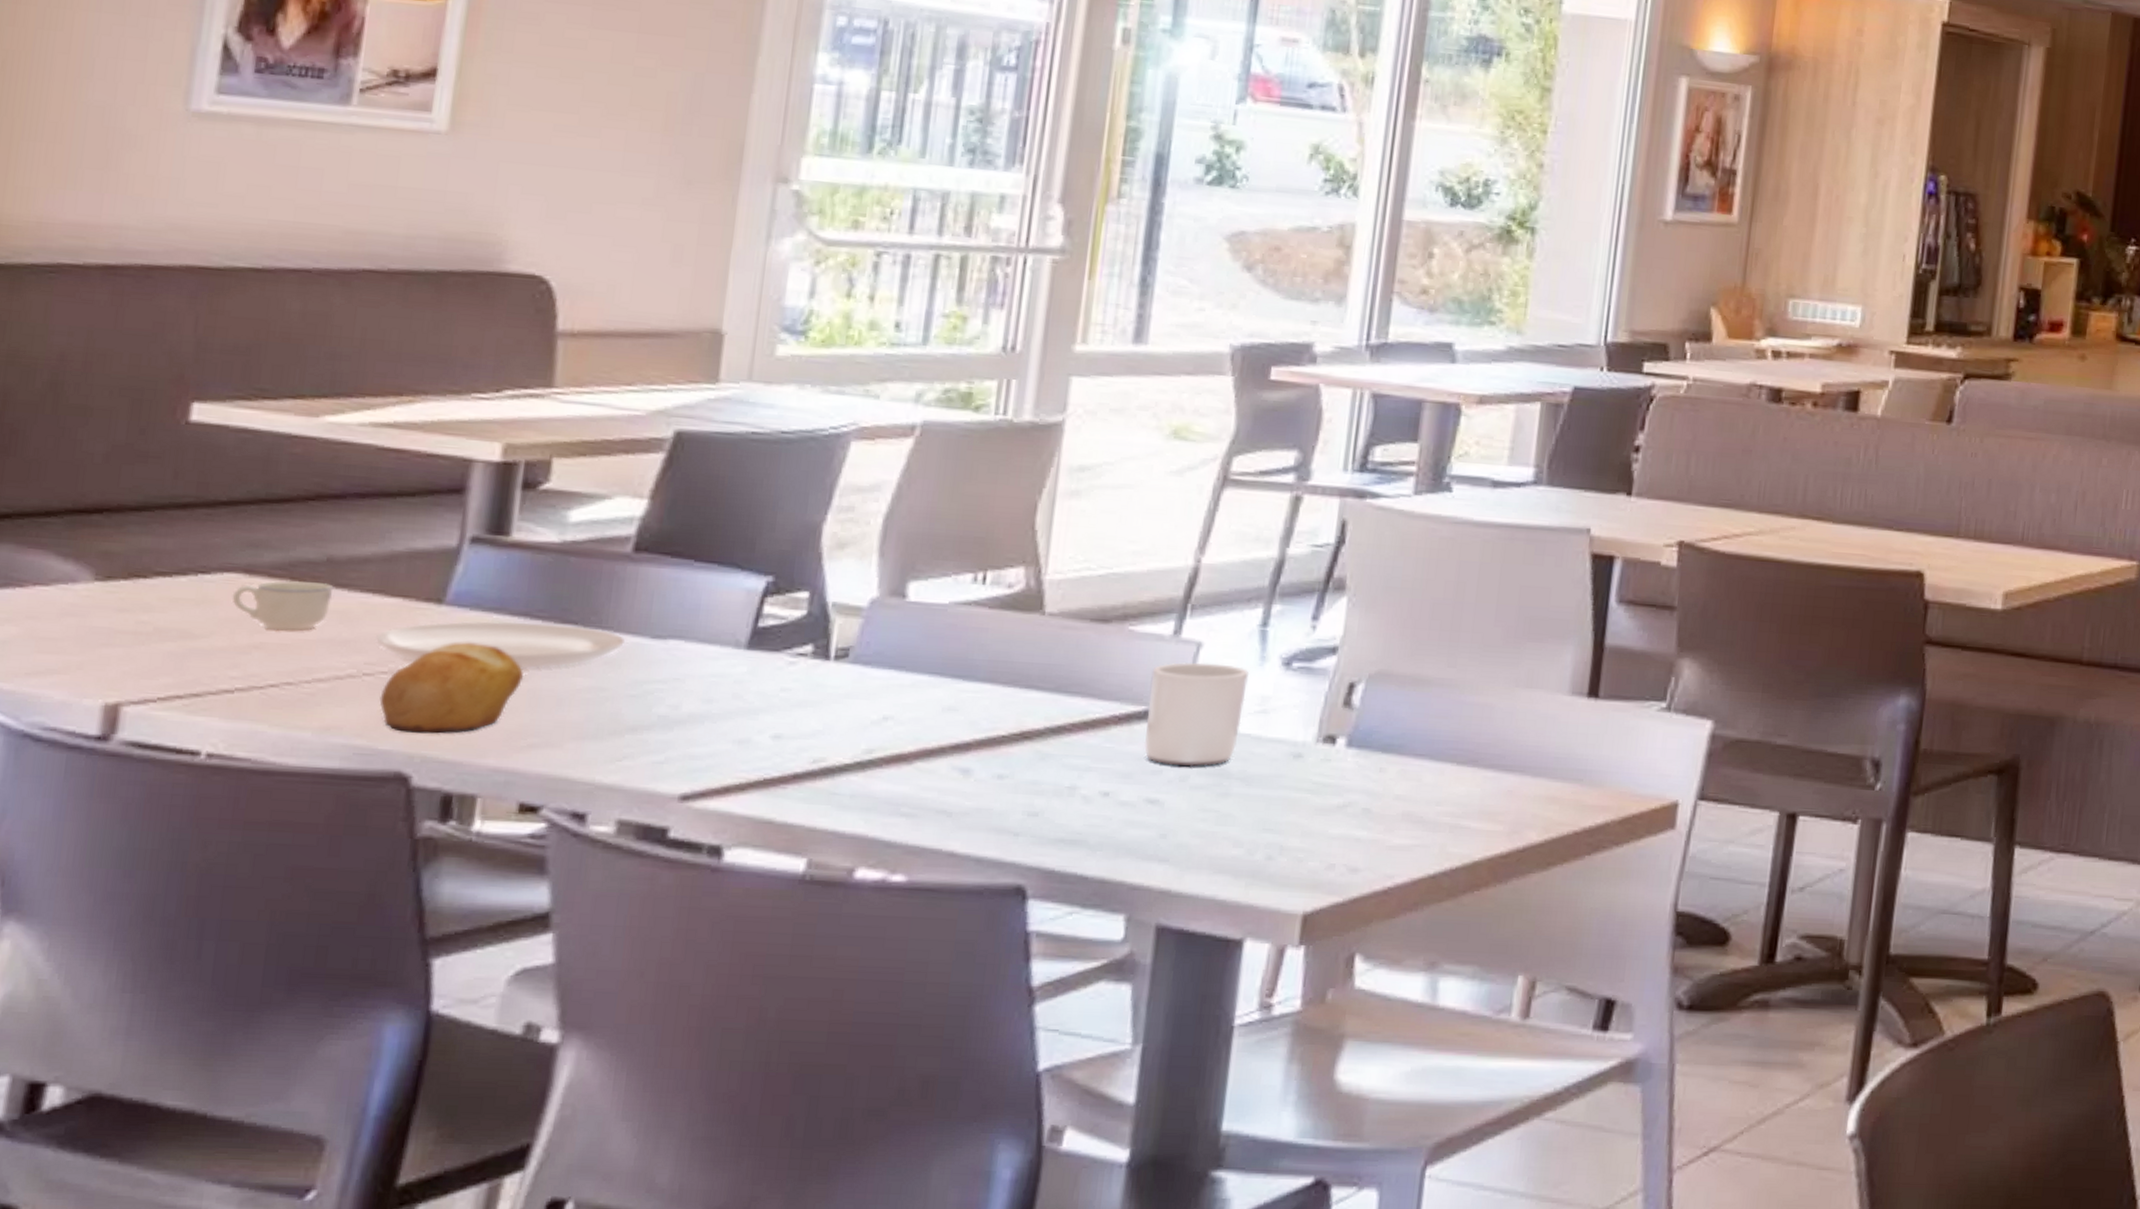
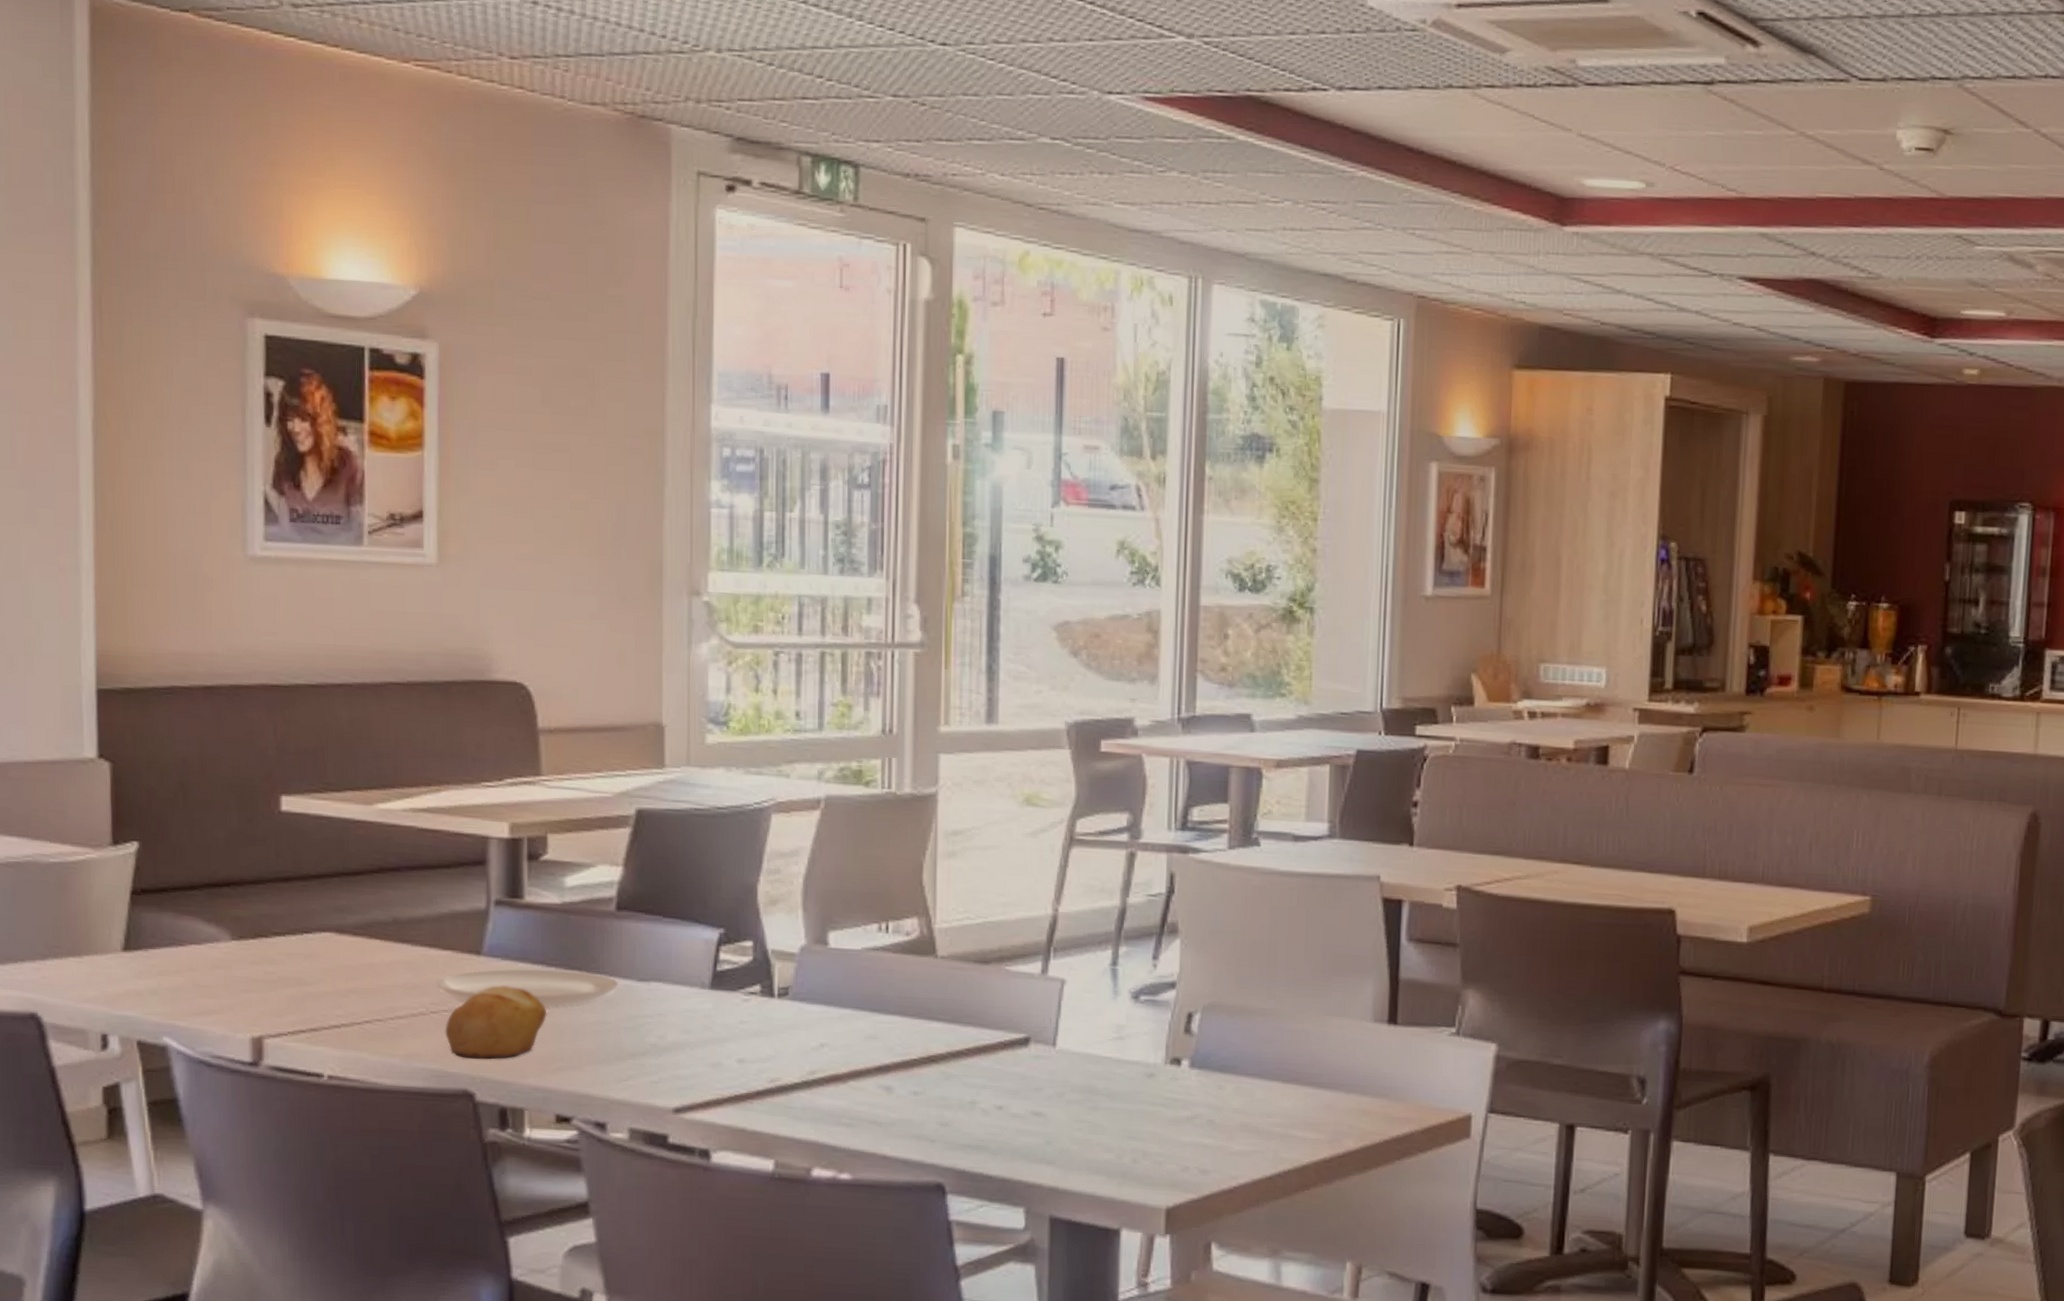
cup: present [232,580,334,631] -> none [329,937,401,979]
mug: present [1144,662,1250,767] -> none [1026,996,1106,1085]

